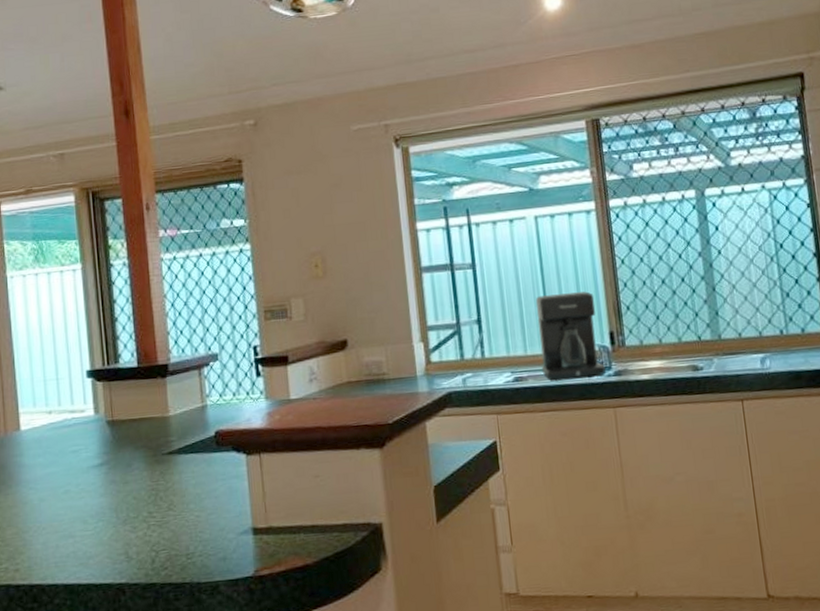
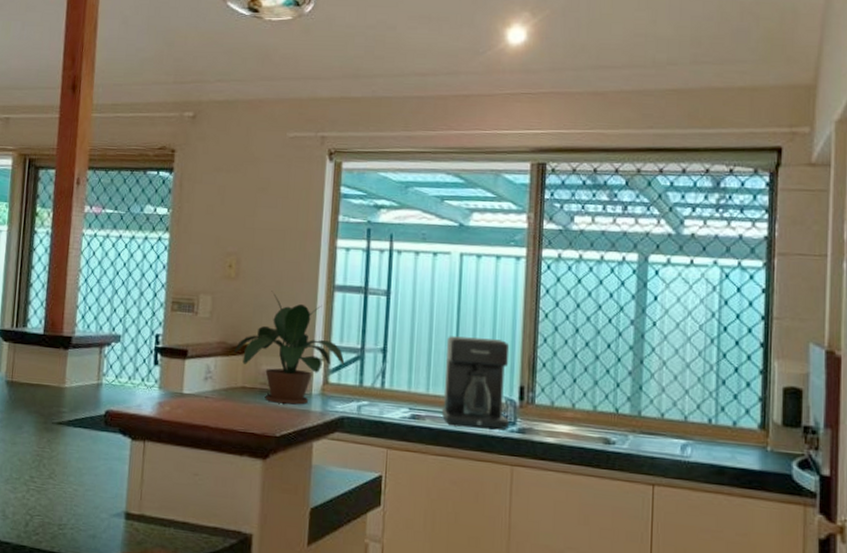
potted plant: none [334,284,444,392] -> present [234,292,345,405]

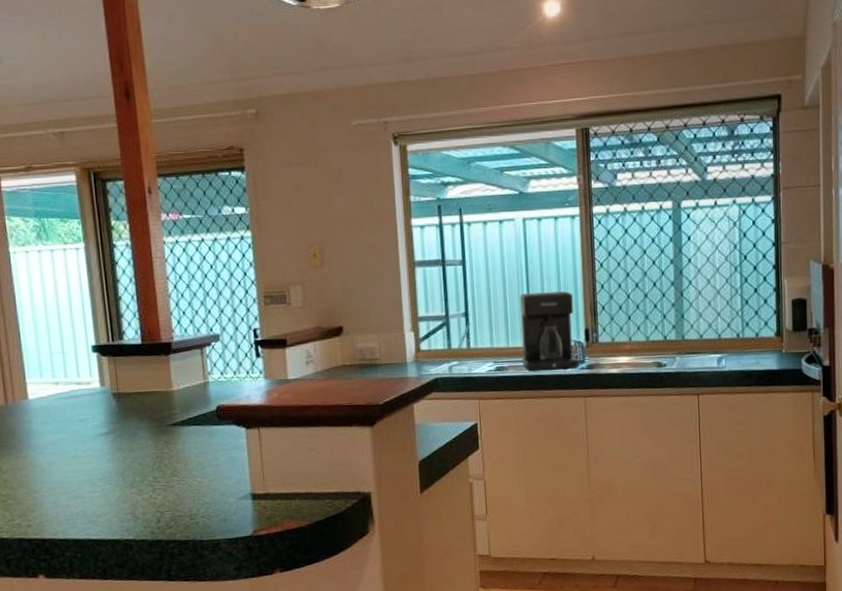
potted plant: present [234,292,345,405] -> none [330,275,433,375]

